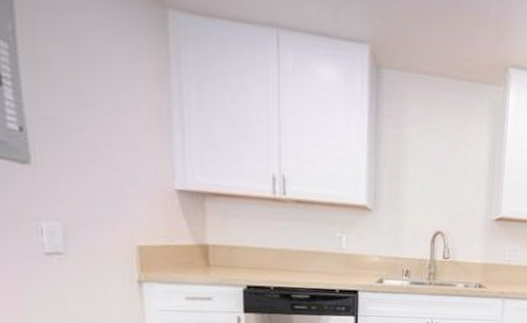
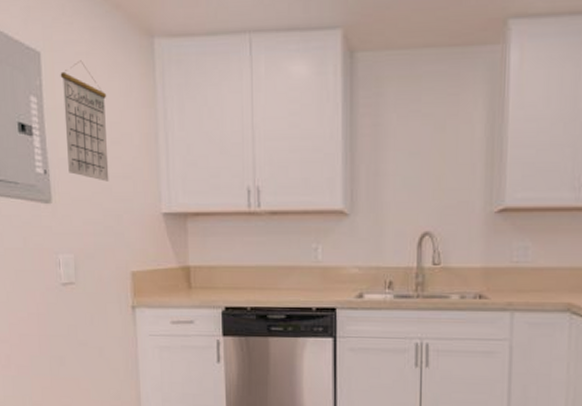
calendar: none [42,13,110,150] -> present [60,60,109,182]

